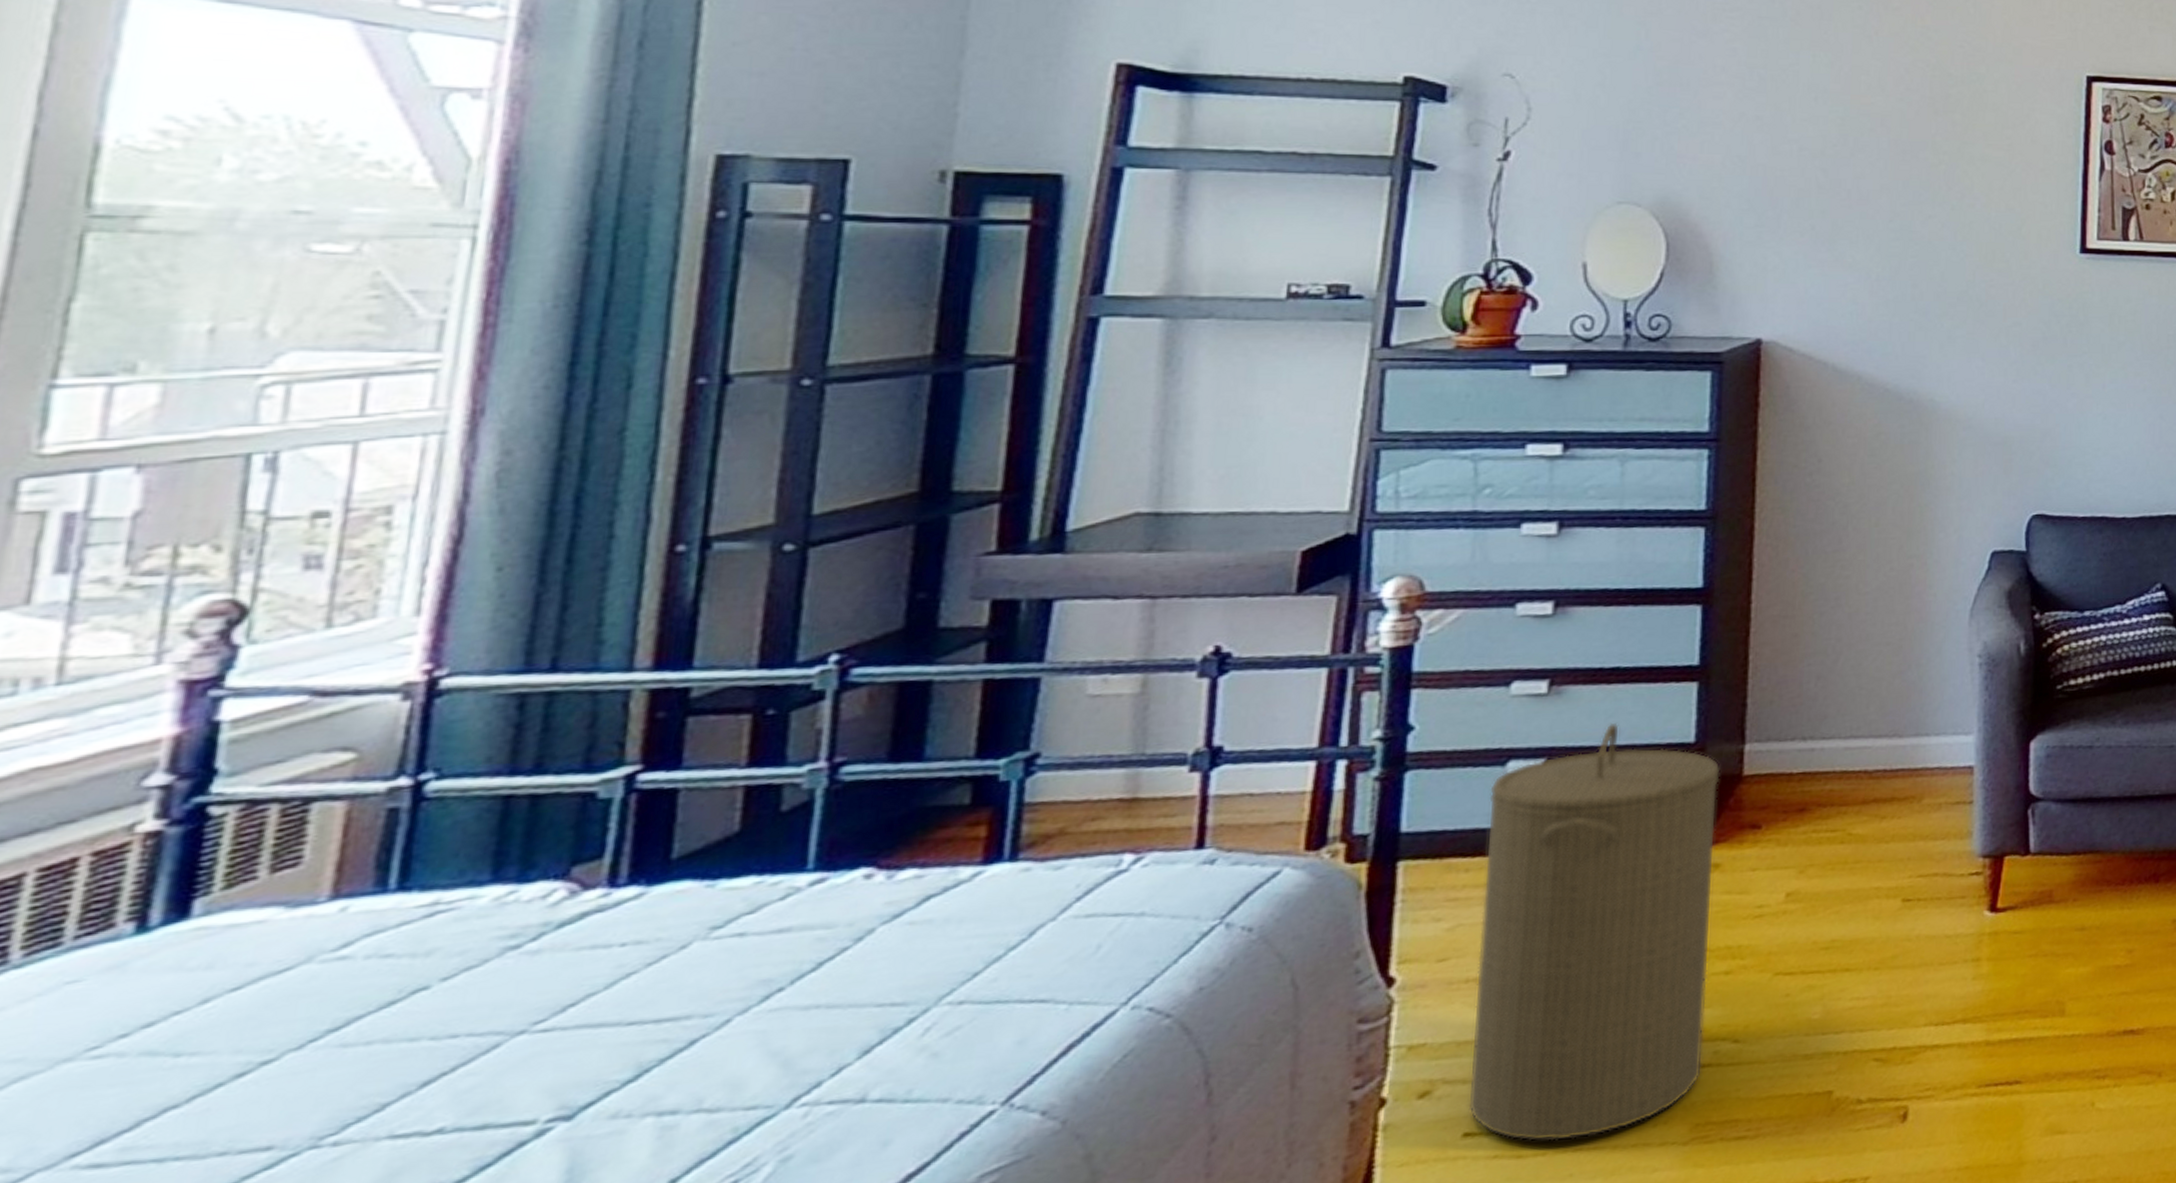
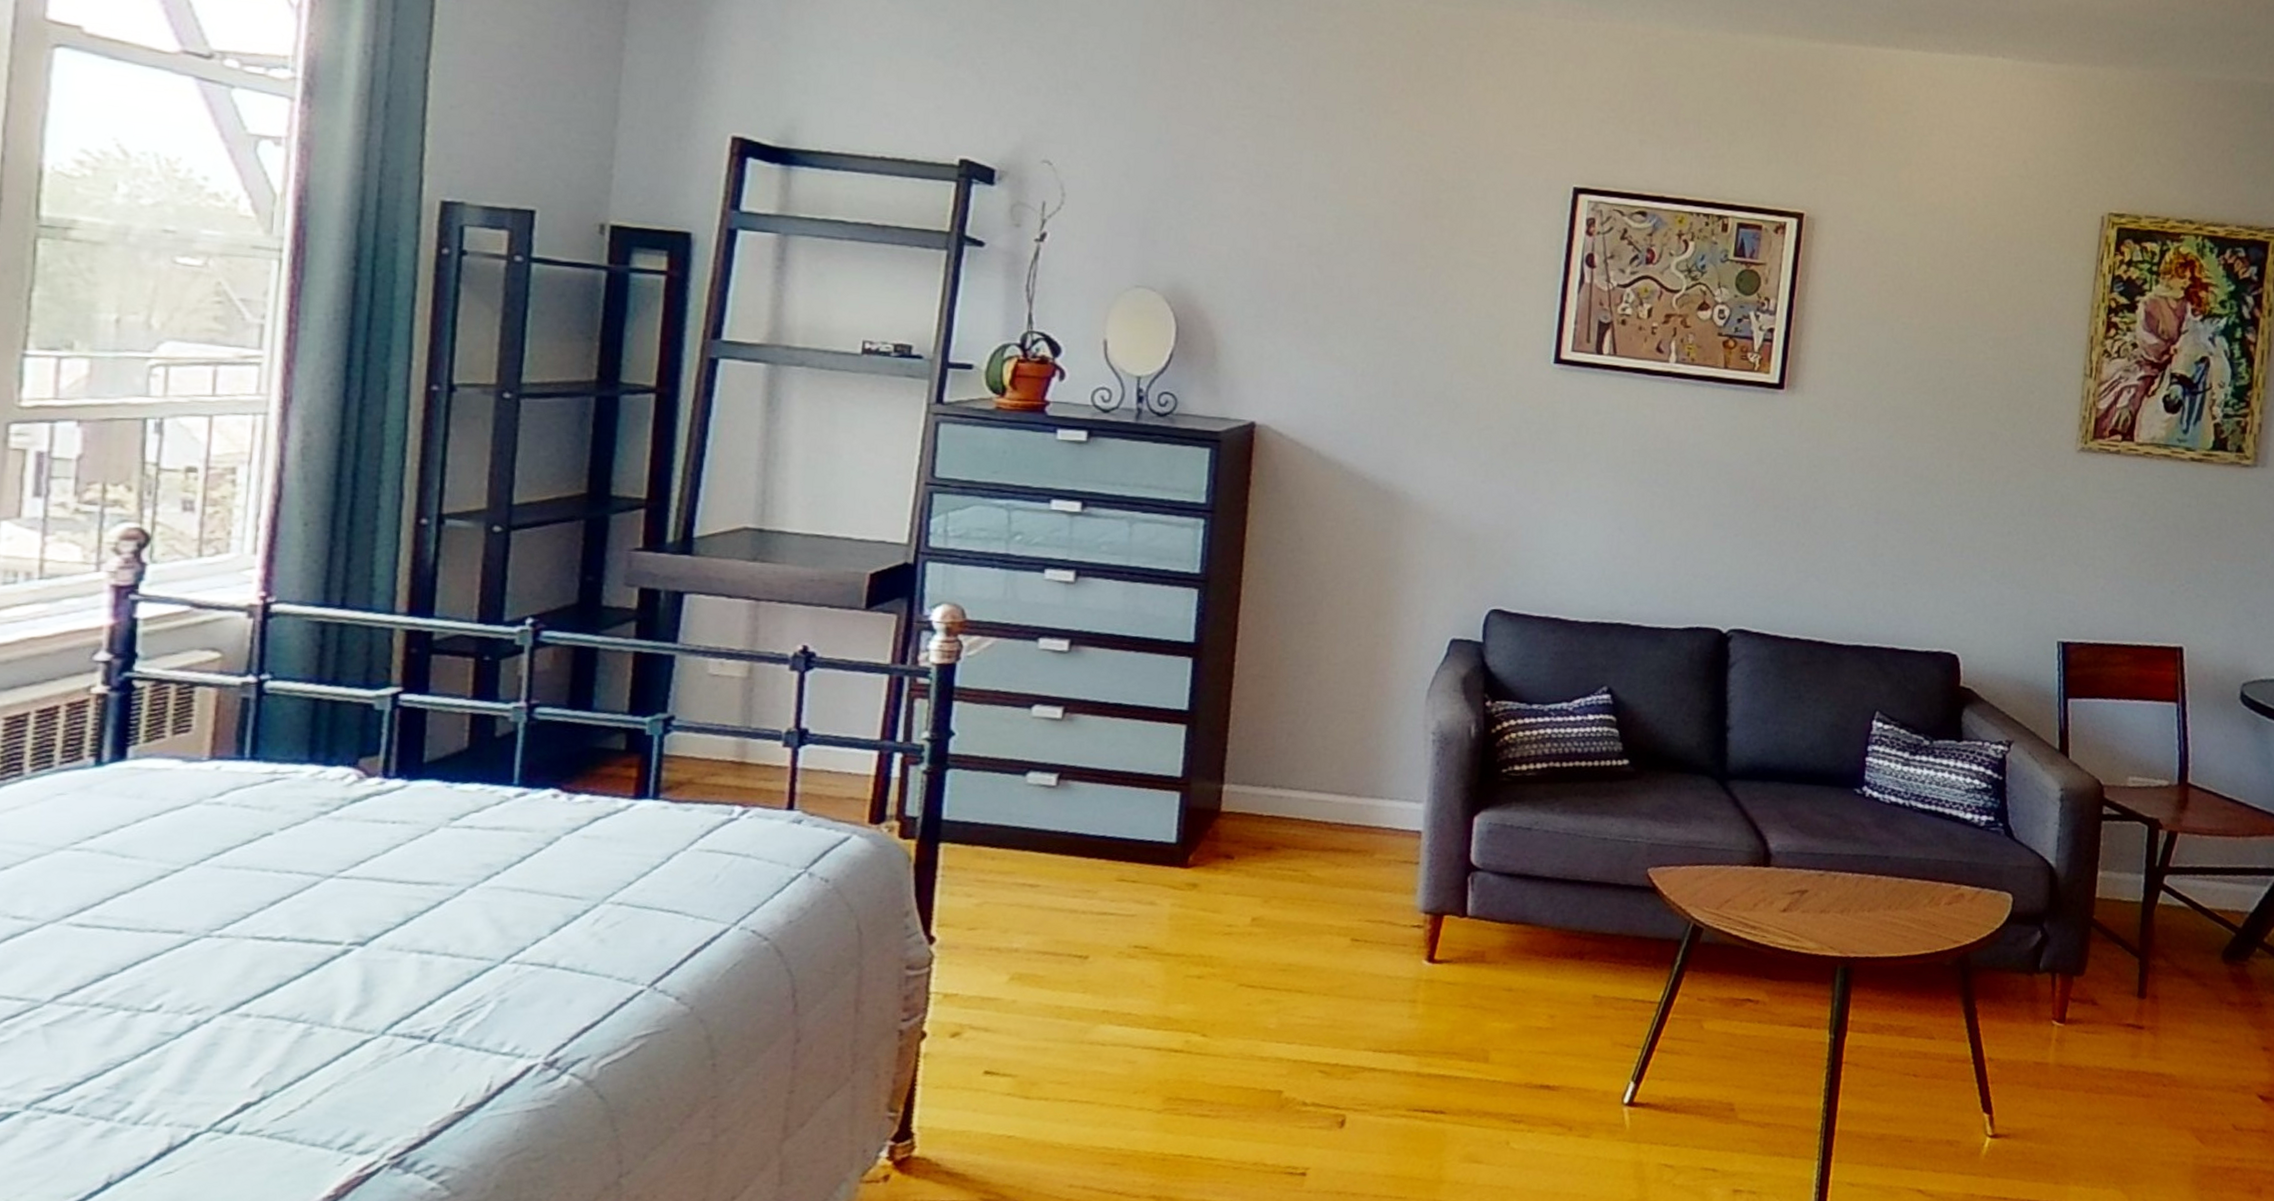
laundry hamper: present [1467,722,1721,1142] -> none [988,750,1202,1092]

